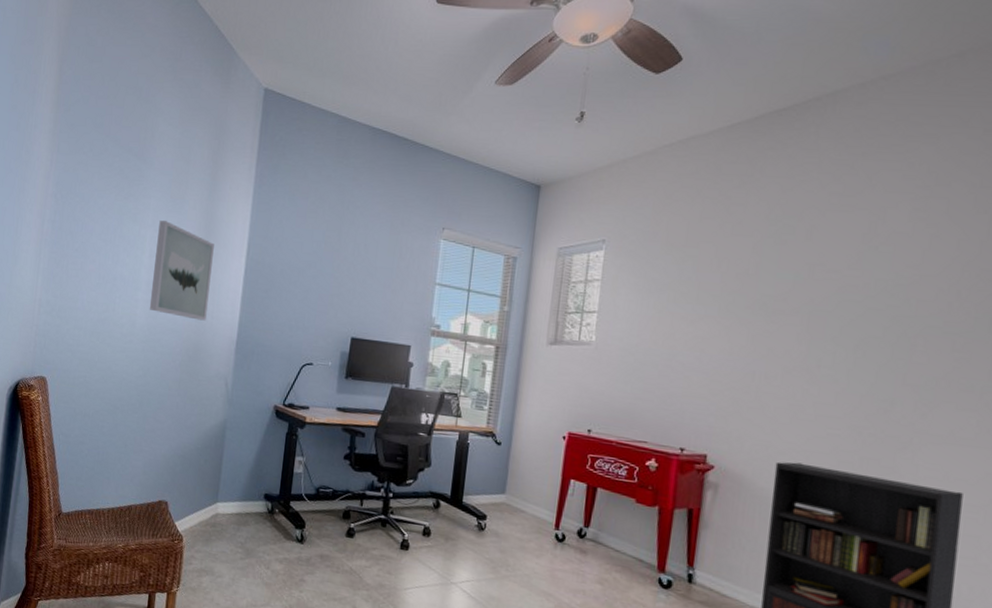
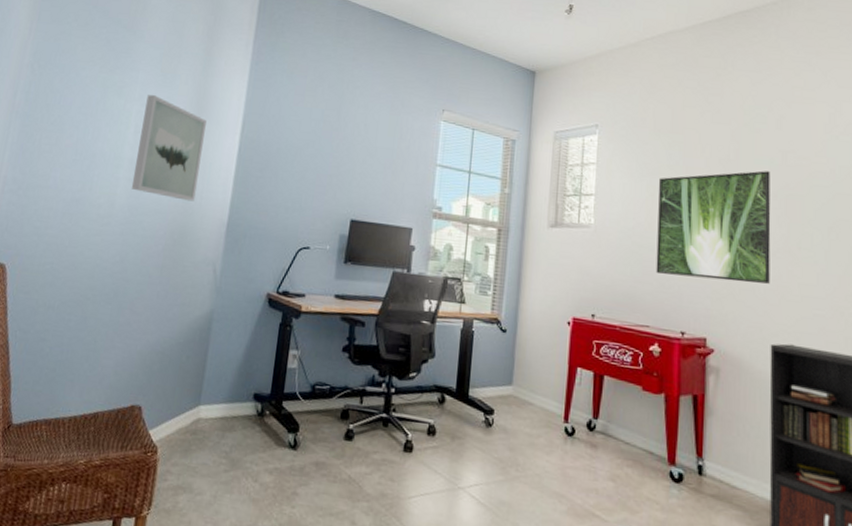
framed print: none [657,285,794,402] -> present [656,170,771,284]

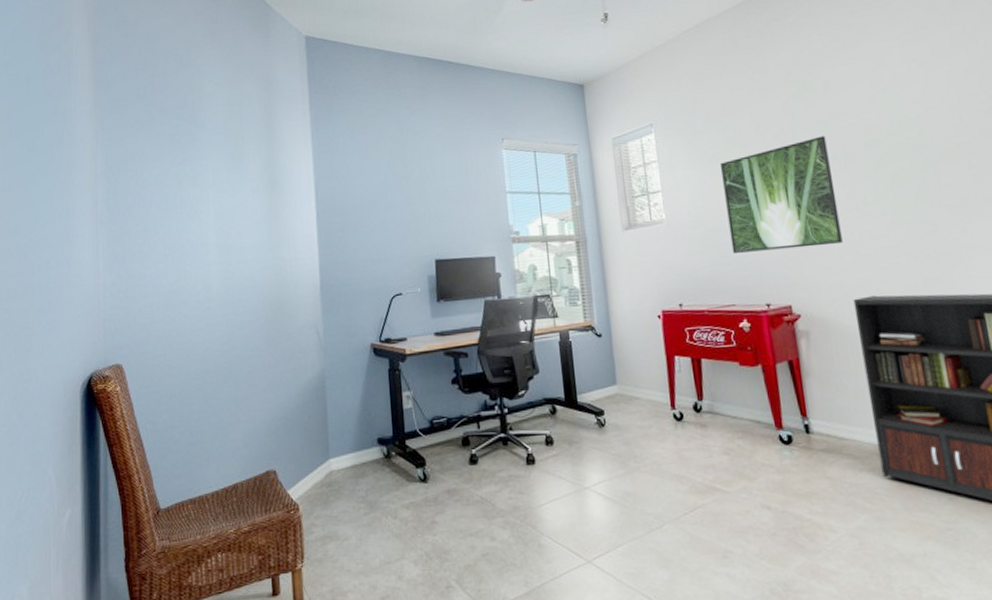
wall art: present [131,95,207,202] -> none [220,179,285,273]

